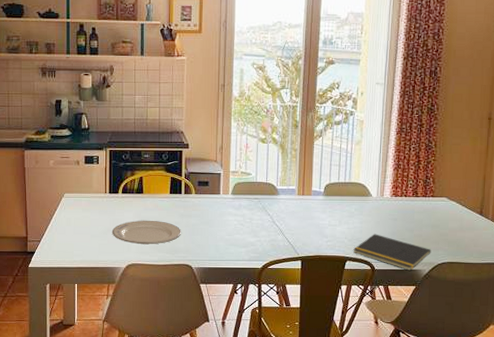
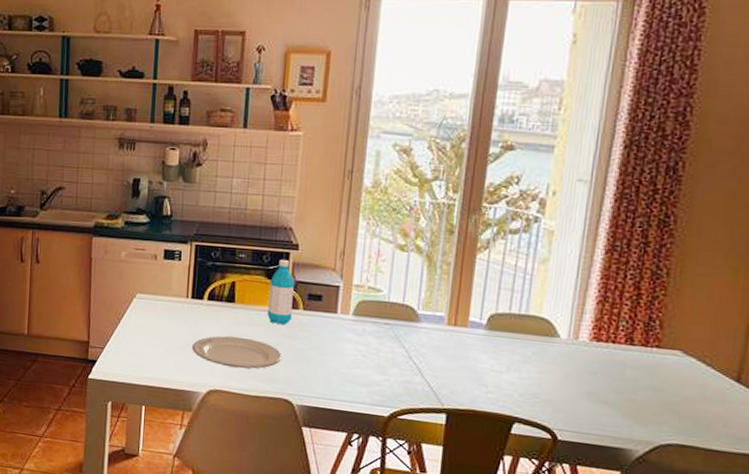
water bottle: none [169,156,188,208] -> present [267,259,295,326]
notepad: present [353,234,431,271] -> none [525,390,651,449]

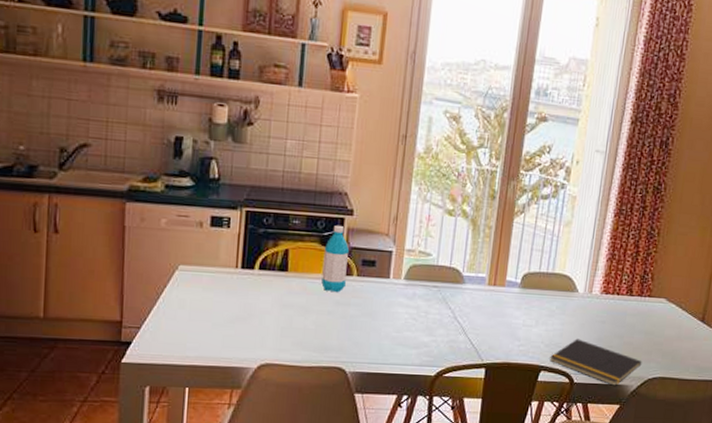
plate: present [191,336,283,369] -> none [241,307,336,340]
notepad: none [525,390,651,449] -> present [549,338,642,386]

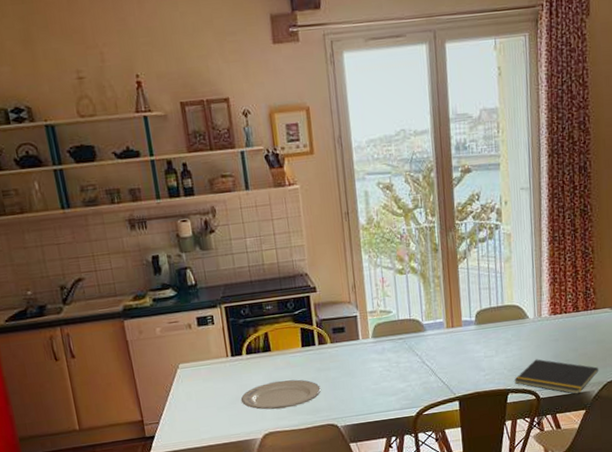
plate: none [241,307,336,340] -> present [240,379,322,410]
water bottle: present [321,224,350,293] -> none [297,302,323,361]

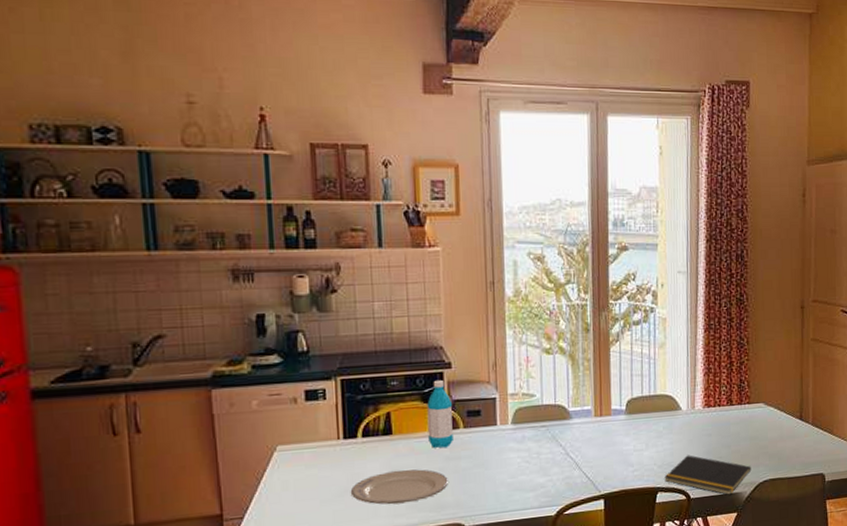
water bottle: none [297,302,323,361] -> present [427,379,453,448]

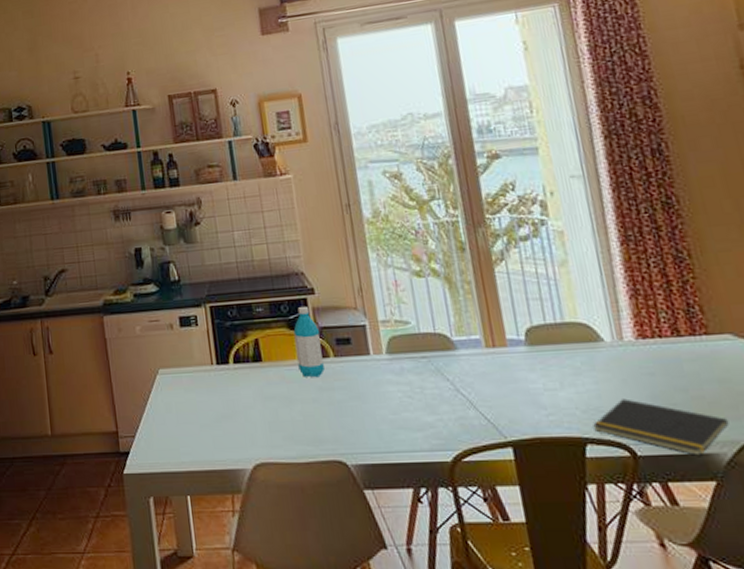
plate: present [350,469,449,505] -> none [227,399,325,435]

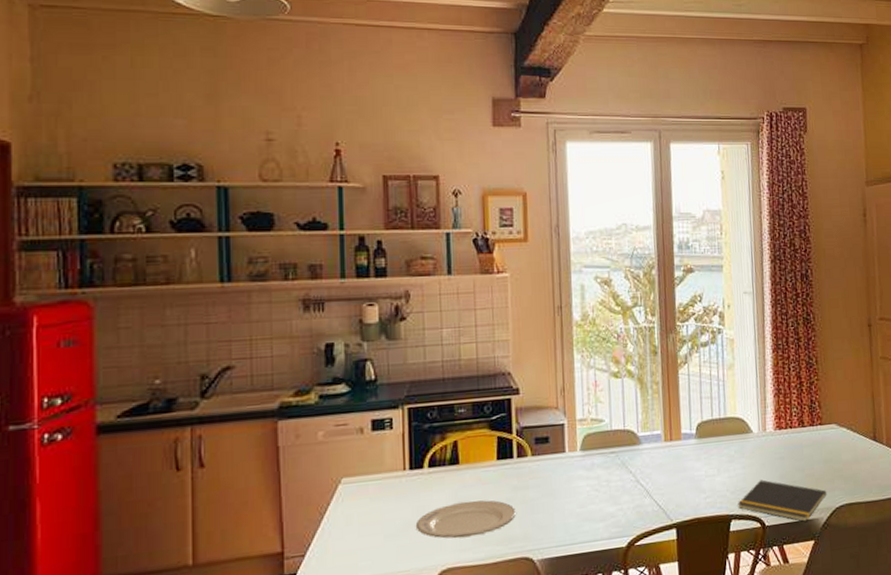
plate: none [227,399,325,435] -> present [415,500,517,539]
water bottle: present [293,306,325,378] -> none [494,406,521,478]

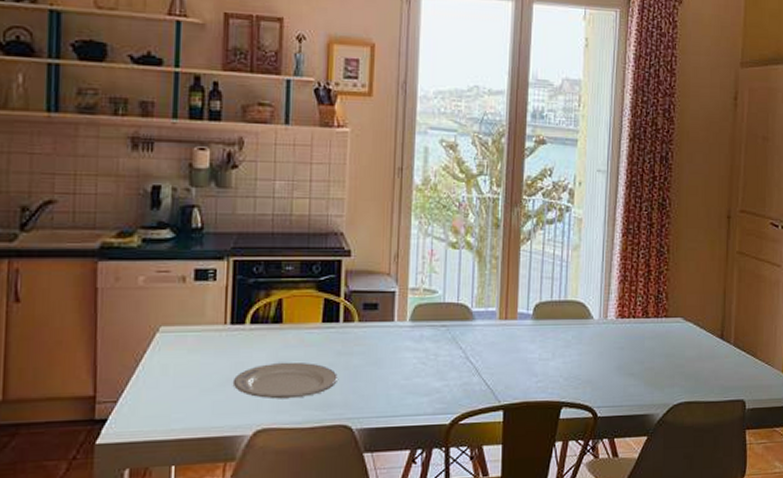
notepad: present [738,479,827,522] -> none [570,368,666,416]

